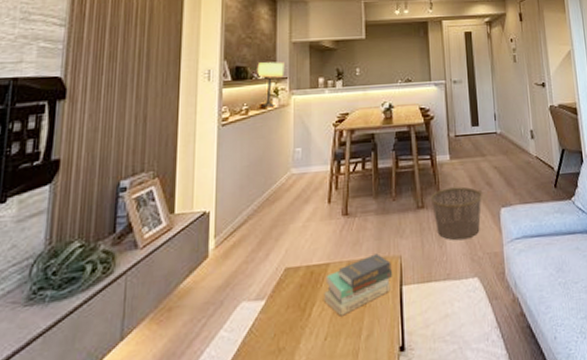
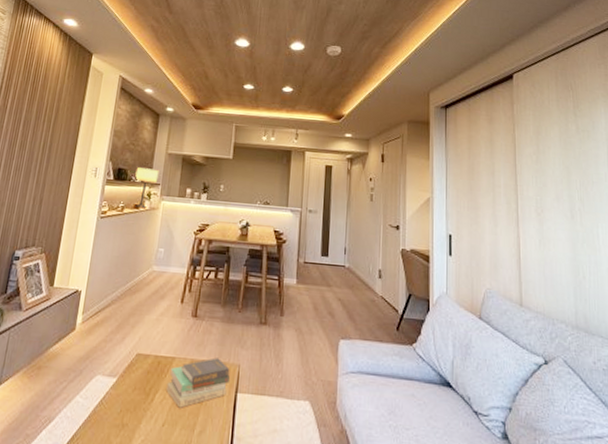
basket: present [430,186,482,241] -> none [273,310,323,363]

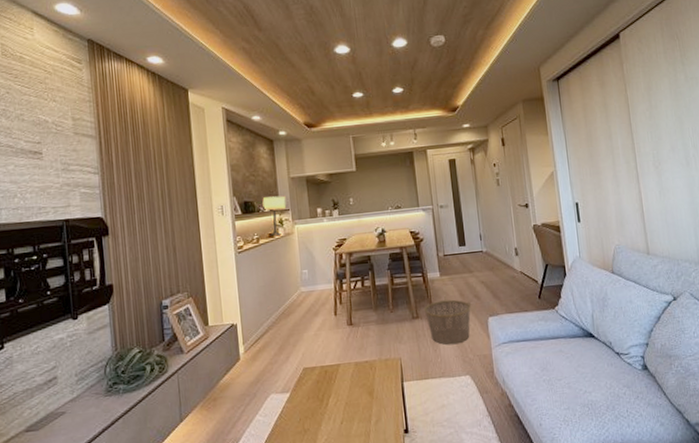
books: present [166,357,230,408] -> none [337,356,394,406]
basket: none [273,310,323,363] -> present [423,299,471,345]

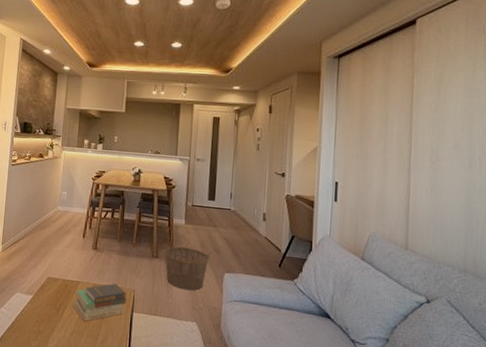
table lamp: present [262,196,287,237] -> none [39,121,60,158]
books: none [337,356,394,406] -> present [73,283,127,322]

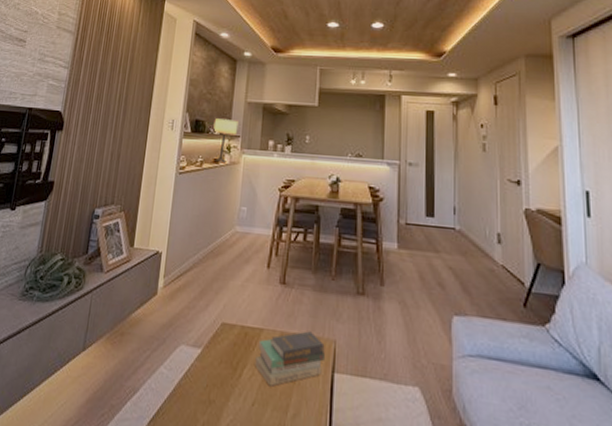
table lamp: none [39,121,60,158] -> present [213,118,239,164]
basket: present [164,246,210,291] -> none [372,278,432,341]

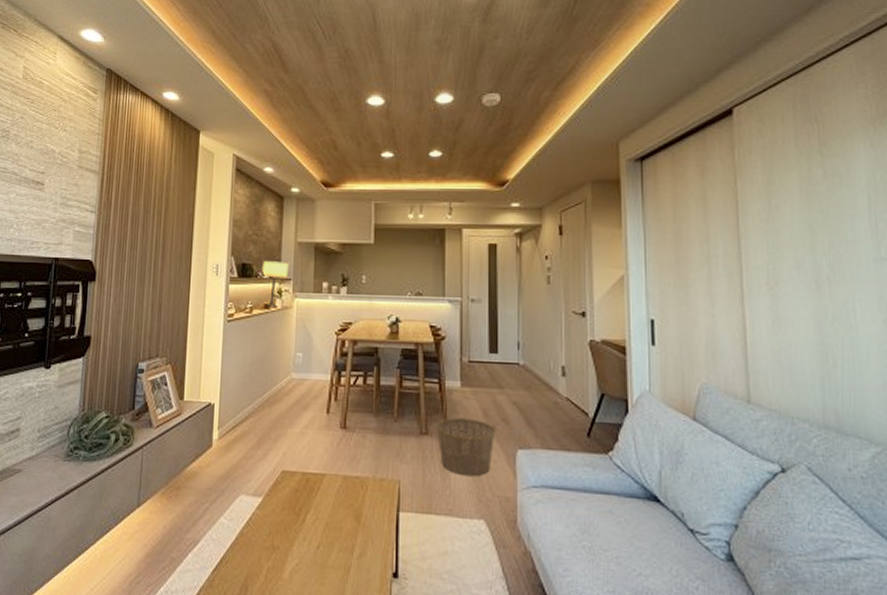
books: present [255,331,325,387] -> none [318,473,389,529]
basket: none [372,278,432,341] -> present [435,417,496,477]

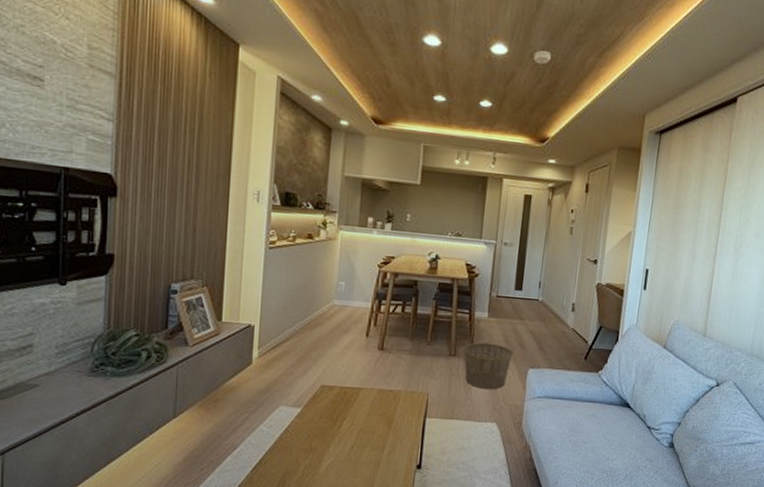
table lamp: present [262,261,289,309] -> none [306,192,335,239]

